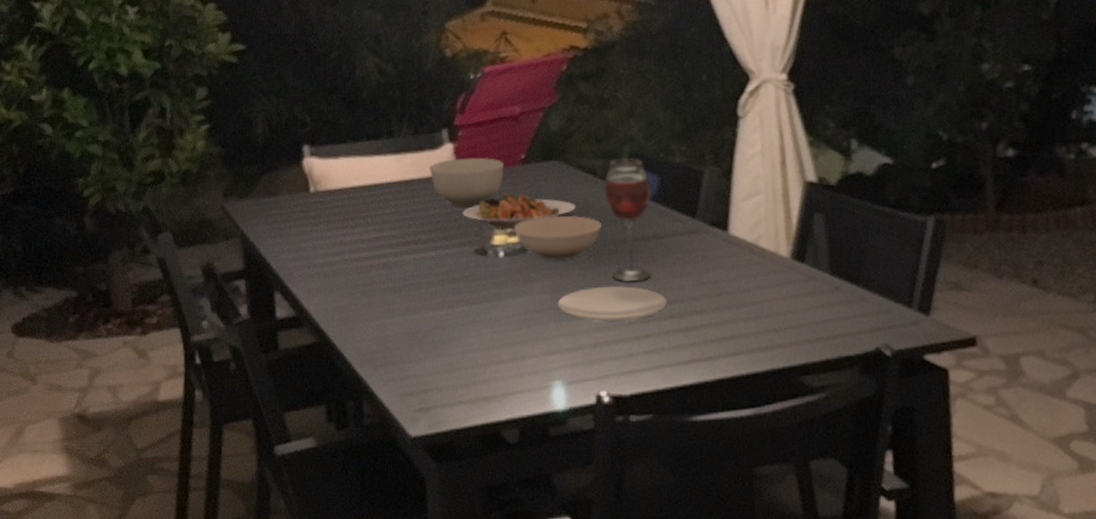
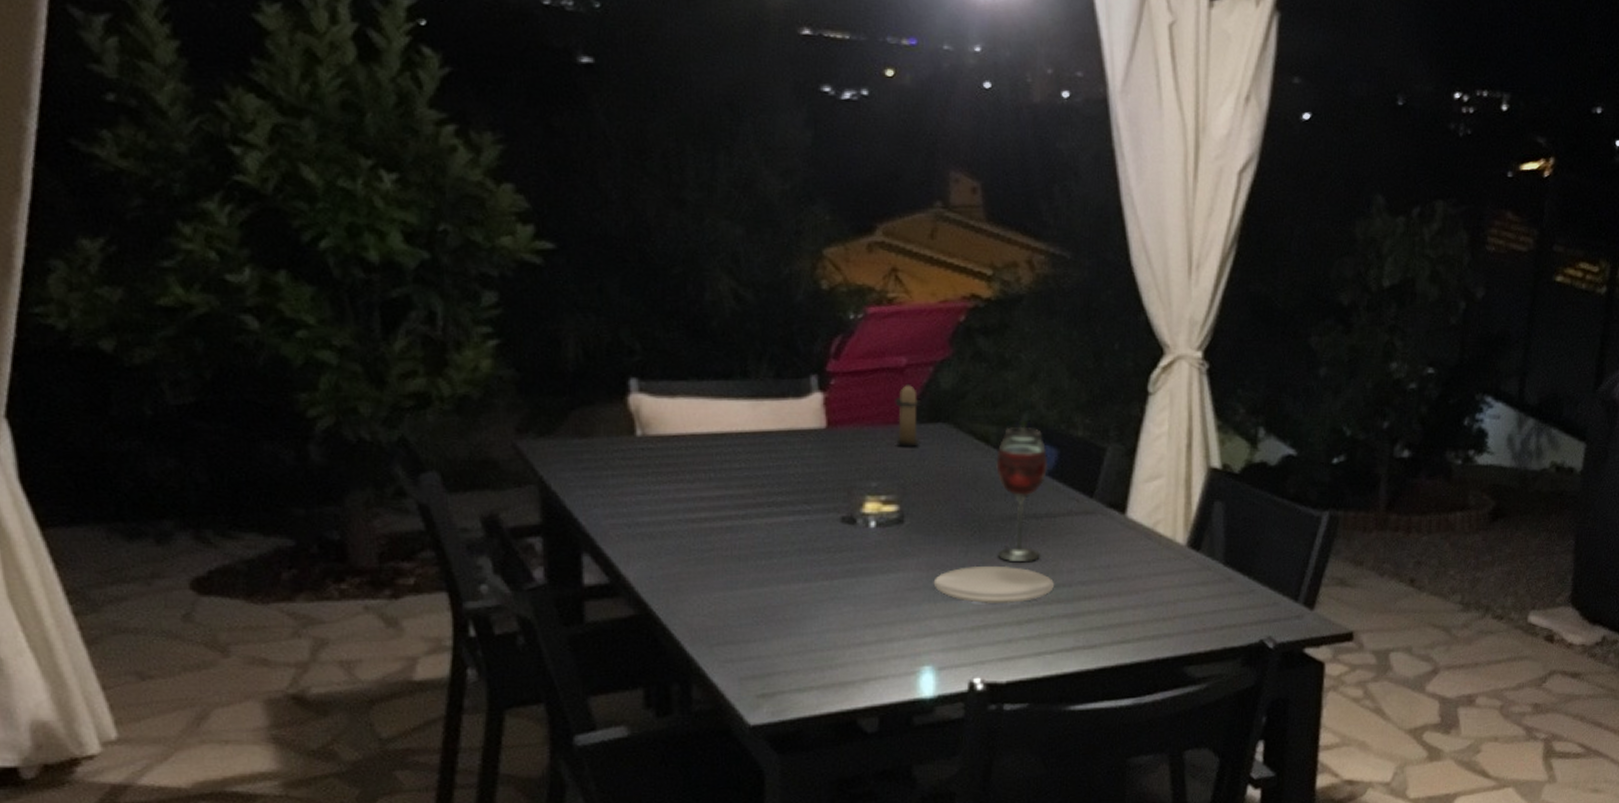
bowl: present [428,157,505,207] -> none [791,411,884,467]
salad: present [462,191,576,230] -> none [829,453,964,497]
candle: none [512,129,537,184] -> present [895,383,922,447]
bowl: present [514,215,602,261] -> none [890,485,990,535]

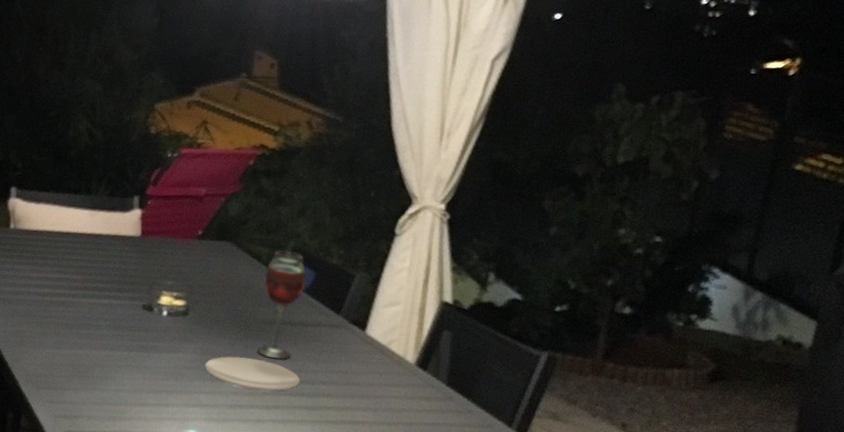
candle: present [895,383,922,447] -> none [189,209,213,257]

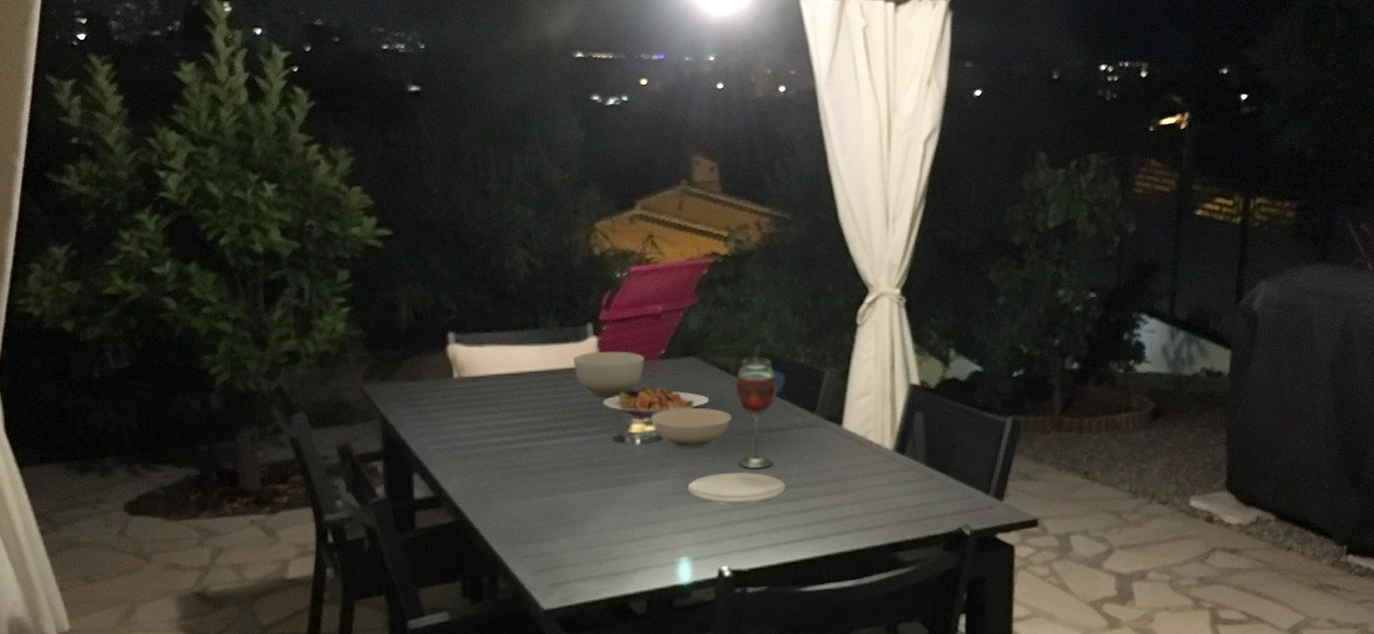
bowl: none [116,223,183,268] -> present [572,351,645,397]
salad: none [138,260,238,294] -> present [603,384,709,419]
bowl: none [180,287,257,329] -> present [651,407,731,449]

